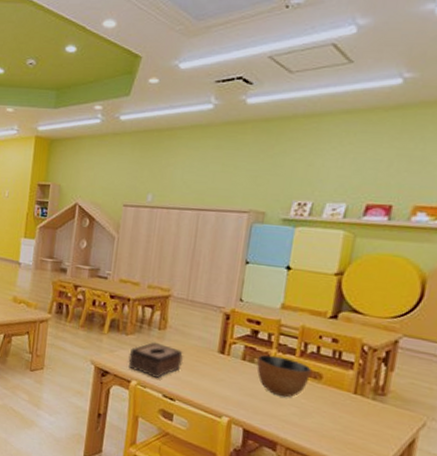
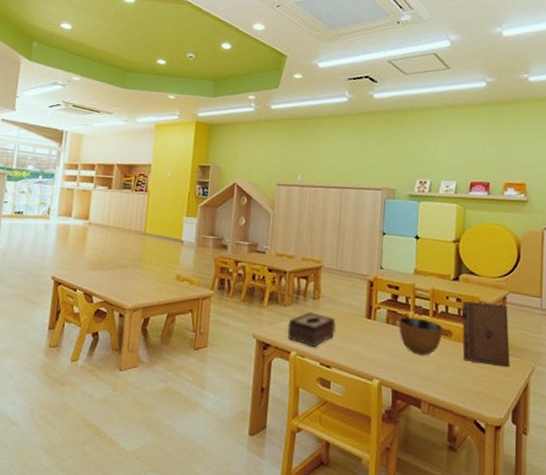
book: none [333,342,399,420] -> present [462,301,510,368]

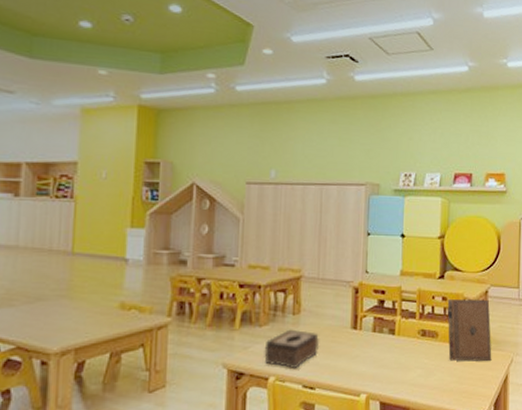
bowl: present [399,316,443,356] -> none [386,322,429,362]

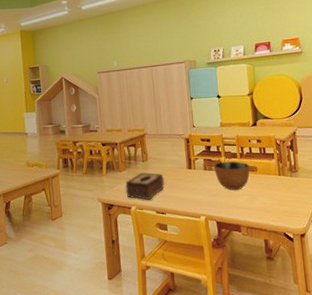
bowl: none [386,322,429,362] -> present [214,161,250,191]
book: present [447,299,492,362] -> none [261,139,306,188]

